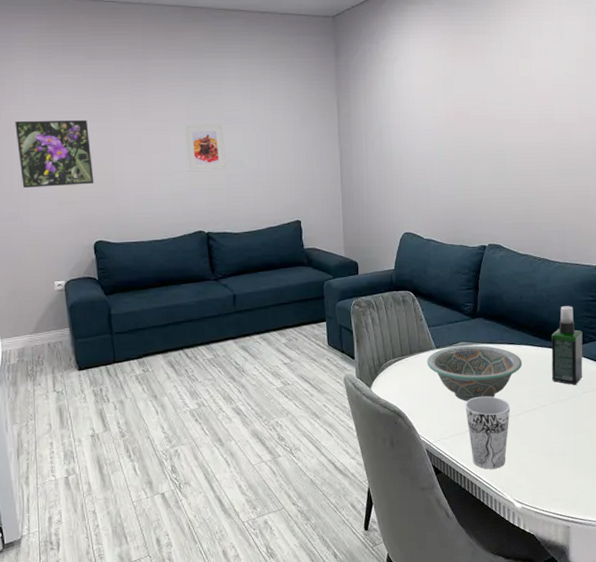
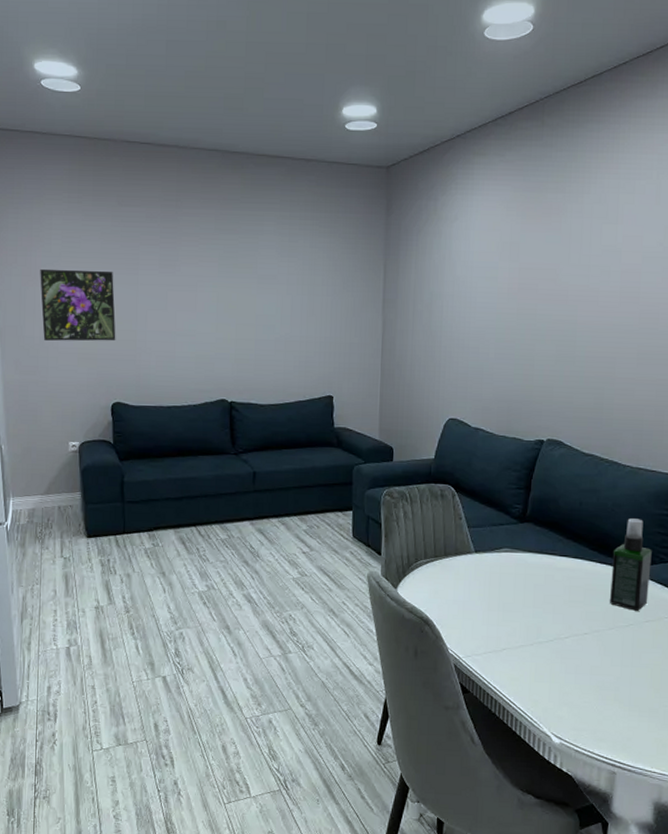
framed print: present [184,124,226,172] -> none [213,282,256,335]
decorative bowl: present [427,345,523,401] -> none [463,552,576,616]
cup: present [465,396,511,469] -> none [503,611,557,696]

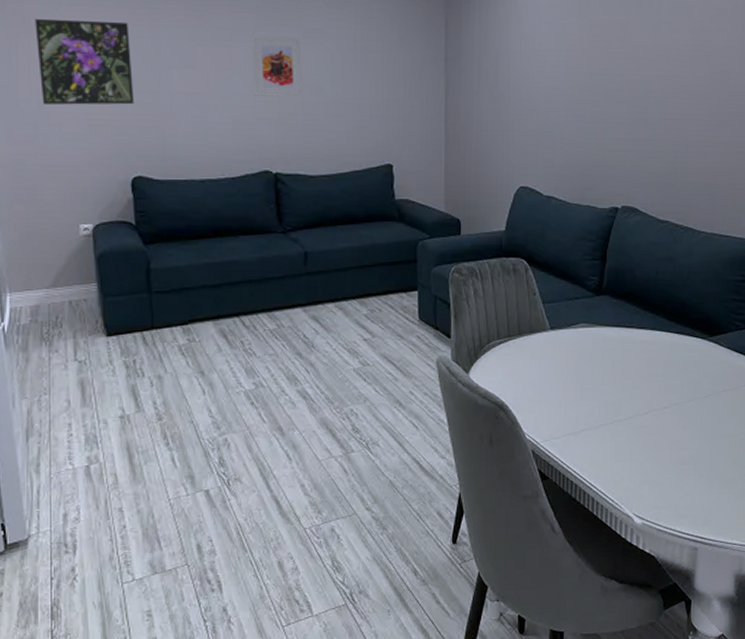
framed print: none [213,282,256,335] -> present [251,36,302,97]
spray bottle: present [610,518,652,611] -> none [688,286,728,381]

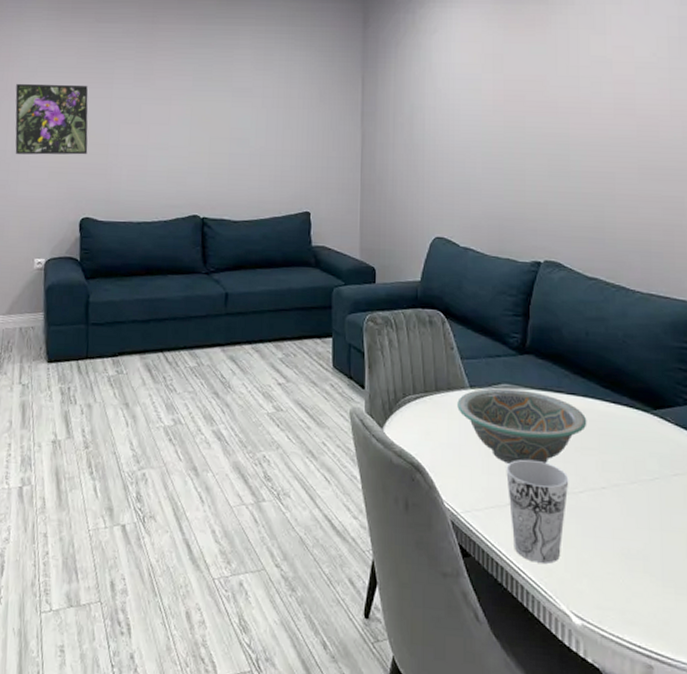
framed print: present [251,36,302,97] -> none [187,95,231,149]
decorative bowl: none [539,328,654,395] -> present [457,388,587,464]
cup: none [581,389,636,477] -> present [506,459,569,564]

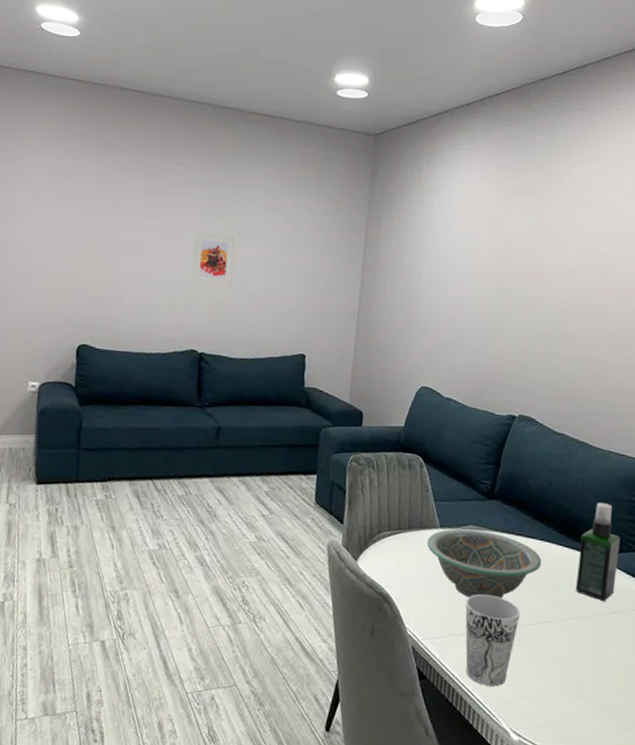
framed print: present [15,83,88,155] -> none [14,204,93,282]
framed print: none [187,95,231,149] -> present [190,231,236,287]
spray bottle: none [628,351,674,462] -> present [576,502,620,601]

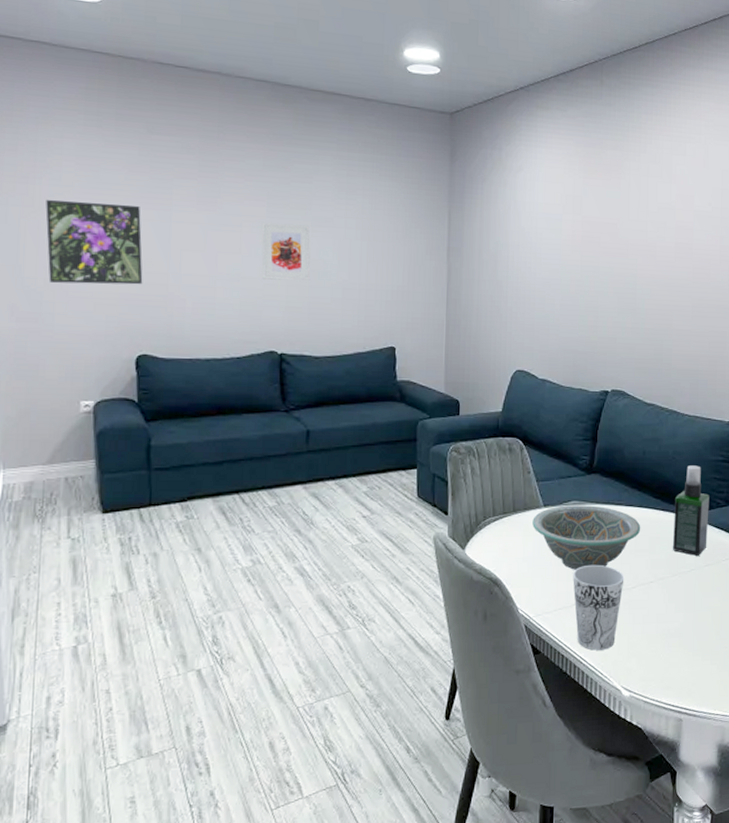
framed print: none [14,204,93,282] -> present [45,199,143,285]

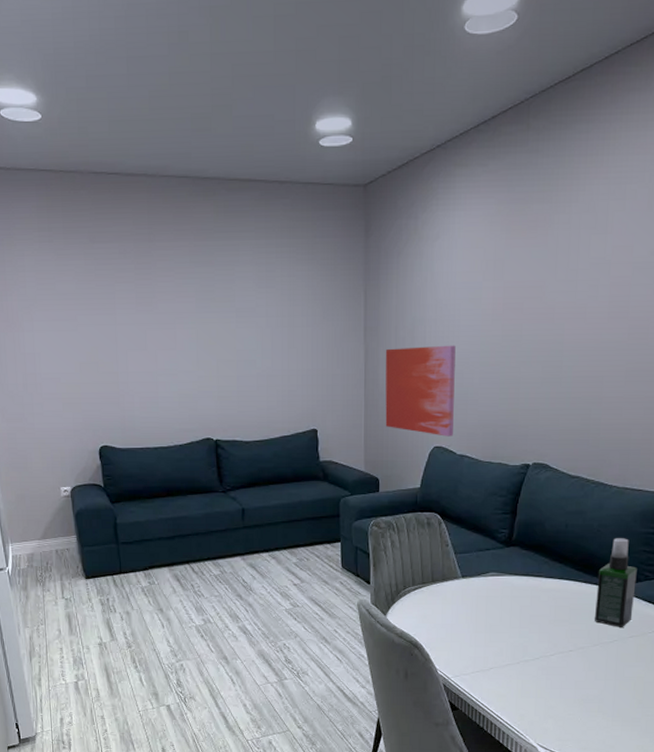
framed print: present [45,199,143,285] -> none [17,312,98,387]
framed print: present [261,222,310,281] -> none [192,317,237,372]
wall art: none [467,270,538,361] -> present [385,345,456,437]
decorative bowl: present [532,505,641,570] -> none [450,577,561,637]
cup: present [573,564,624,650] -> none [490,632,543,710]

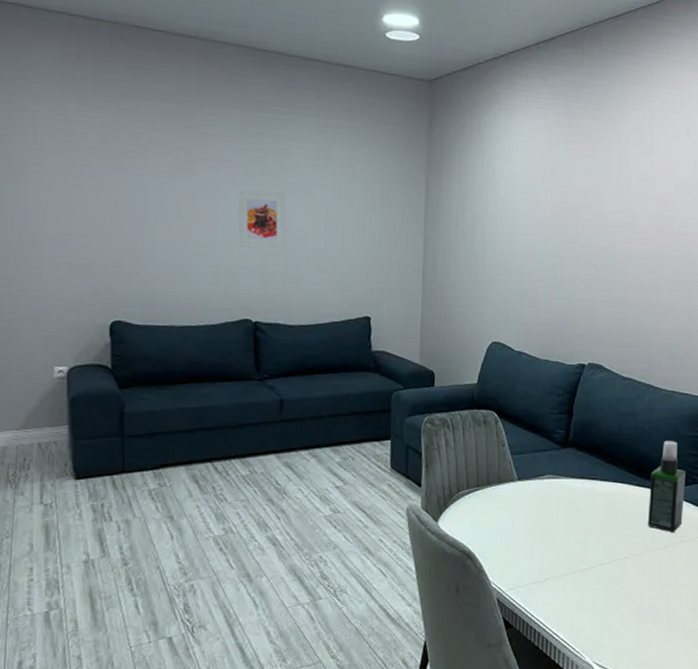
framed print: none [192,317,237,372] -> present [237,189,286,249]
wall art: present [385,345,456,437] -> none [443,240,515,333]

